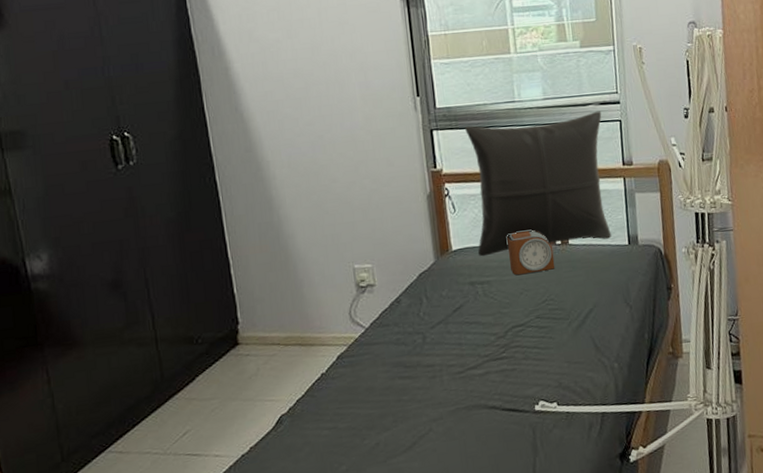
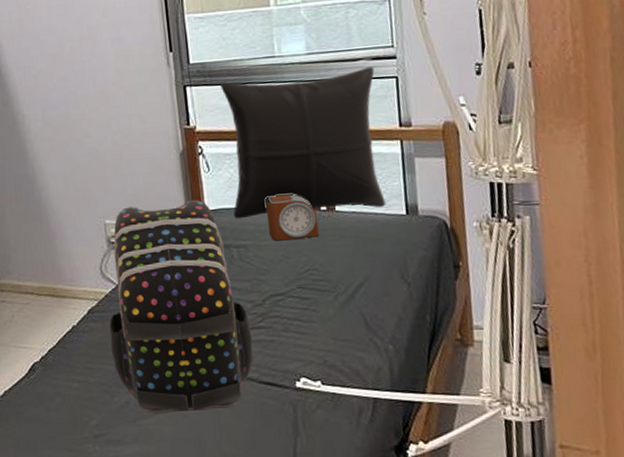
backpack: none [358,240,497,452] -> present [109,199,254,414]

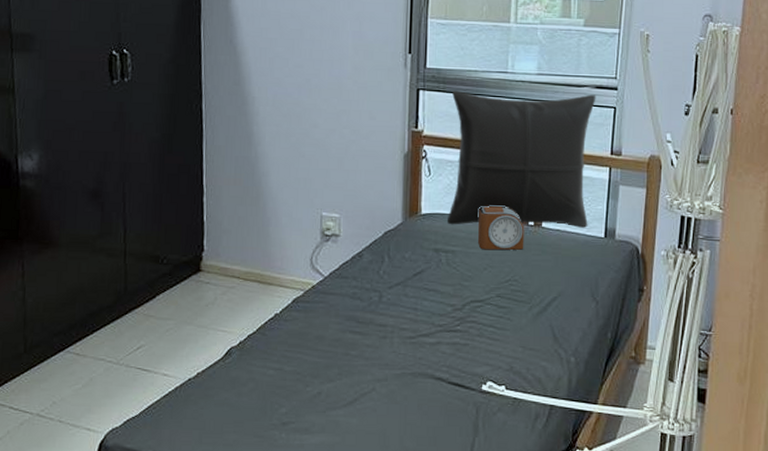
backpack: present [109,199,254,414] -> none [310,201,448,407]

